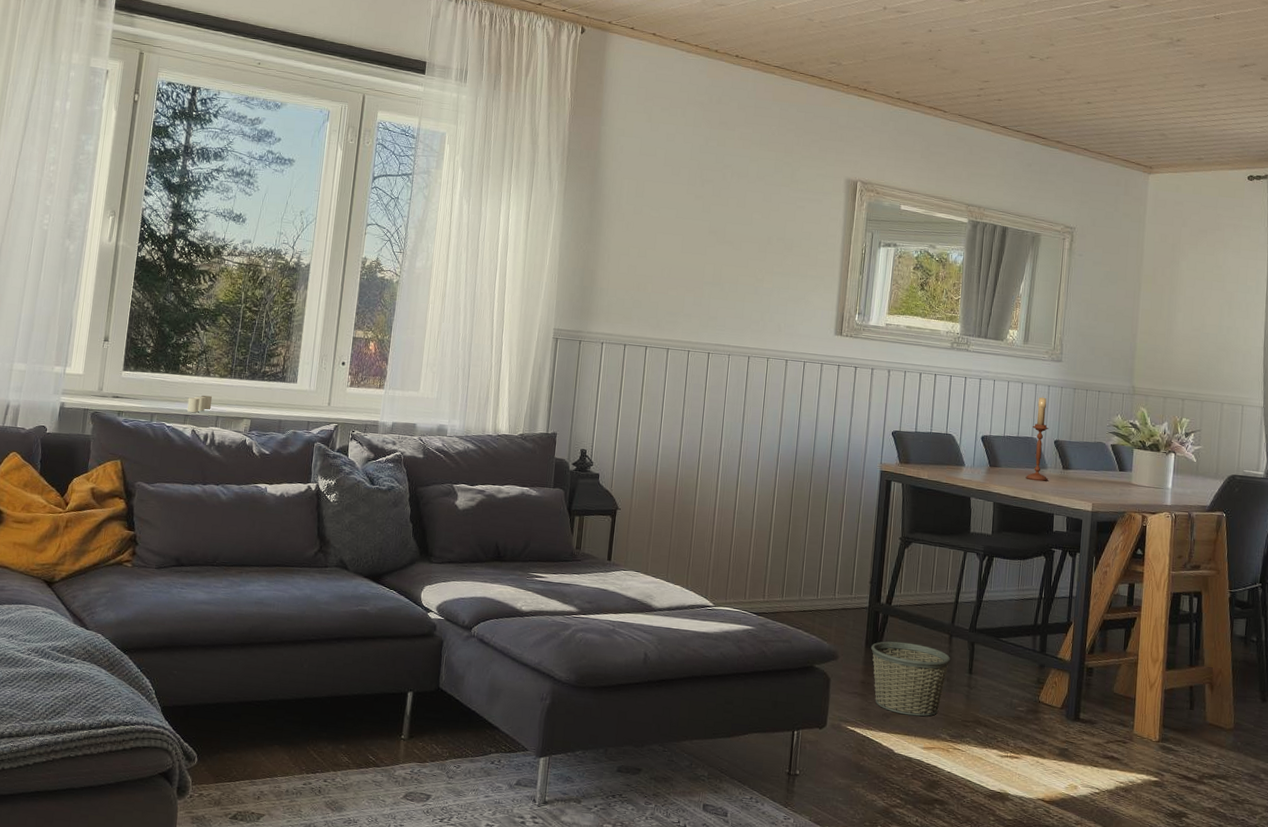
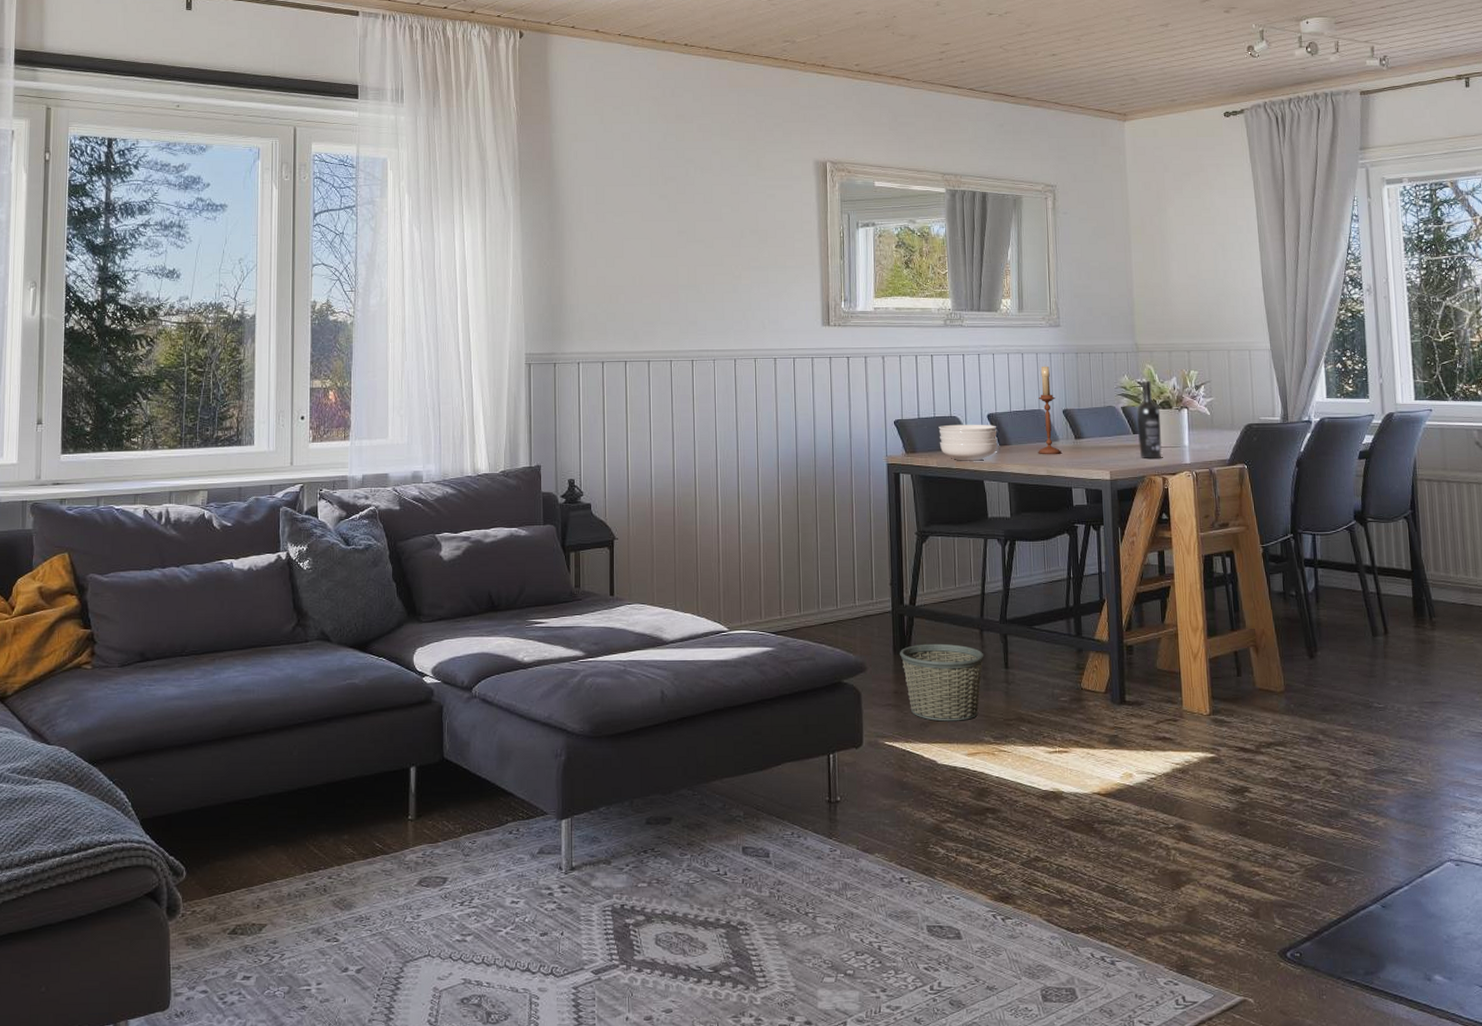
candle: present [187,395,213,413] -> none [136,470,163,490]
bowl: none [932,441,990,479] -> present [938,424,998,461]
wine bottle: none [1123,422,1149,497] -> present [1136,380,1162,458]

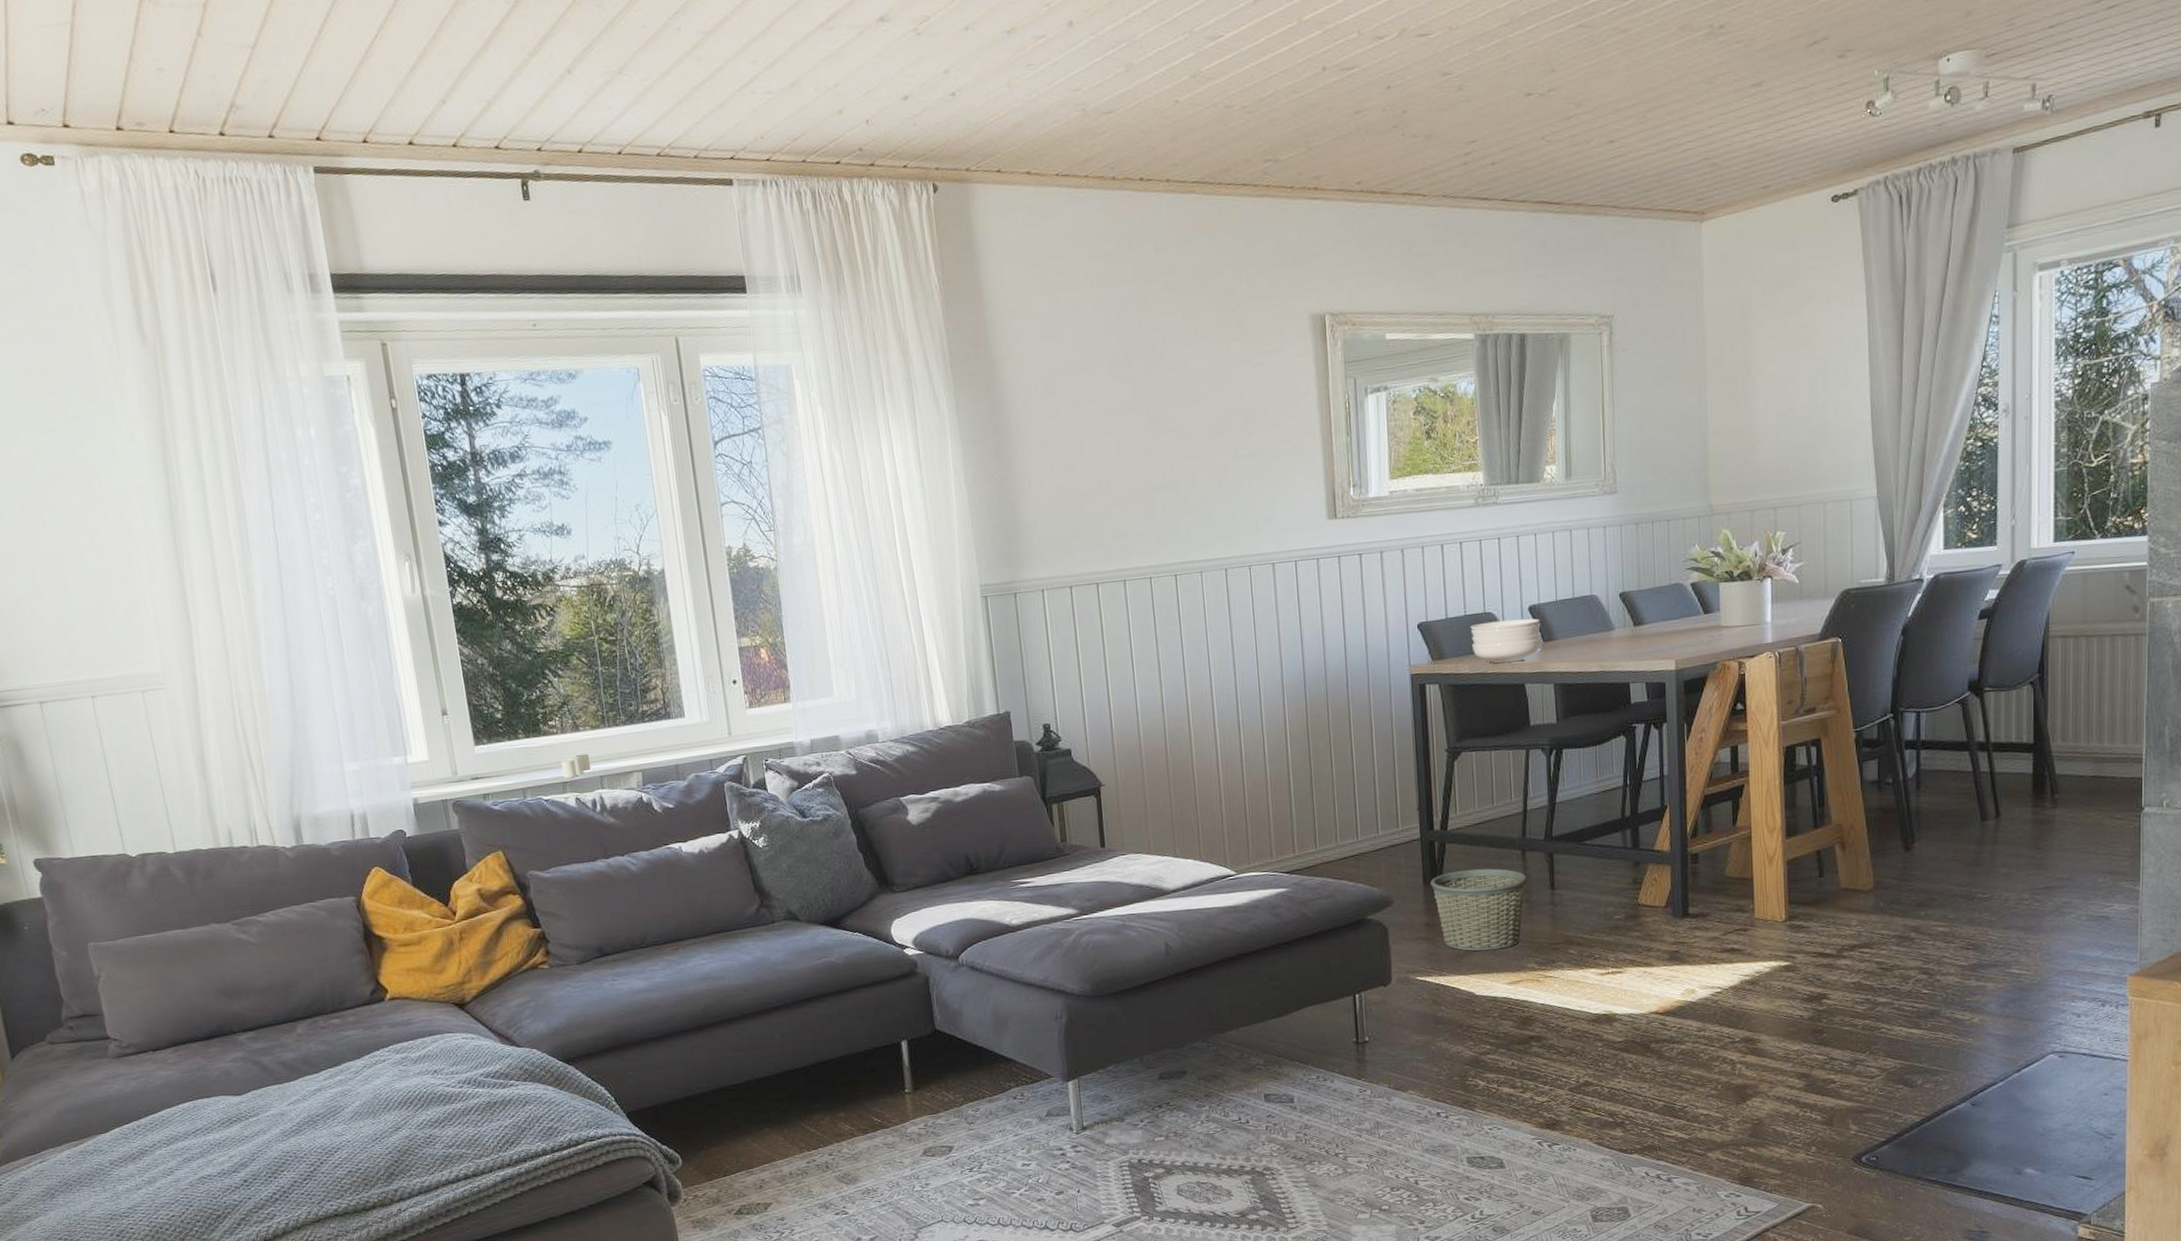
candle: none [136,470,163,490] -> present [561,753,592,778]
candlestick: present [1038,364,1062,454] -> none [1589,541,1618,648]
wine bottle: present [1136,380,1162,458] -> none [1708,548,1739,642]

